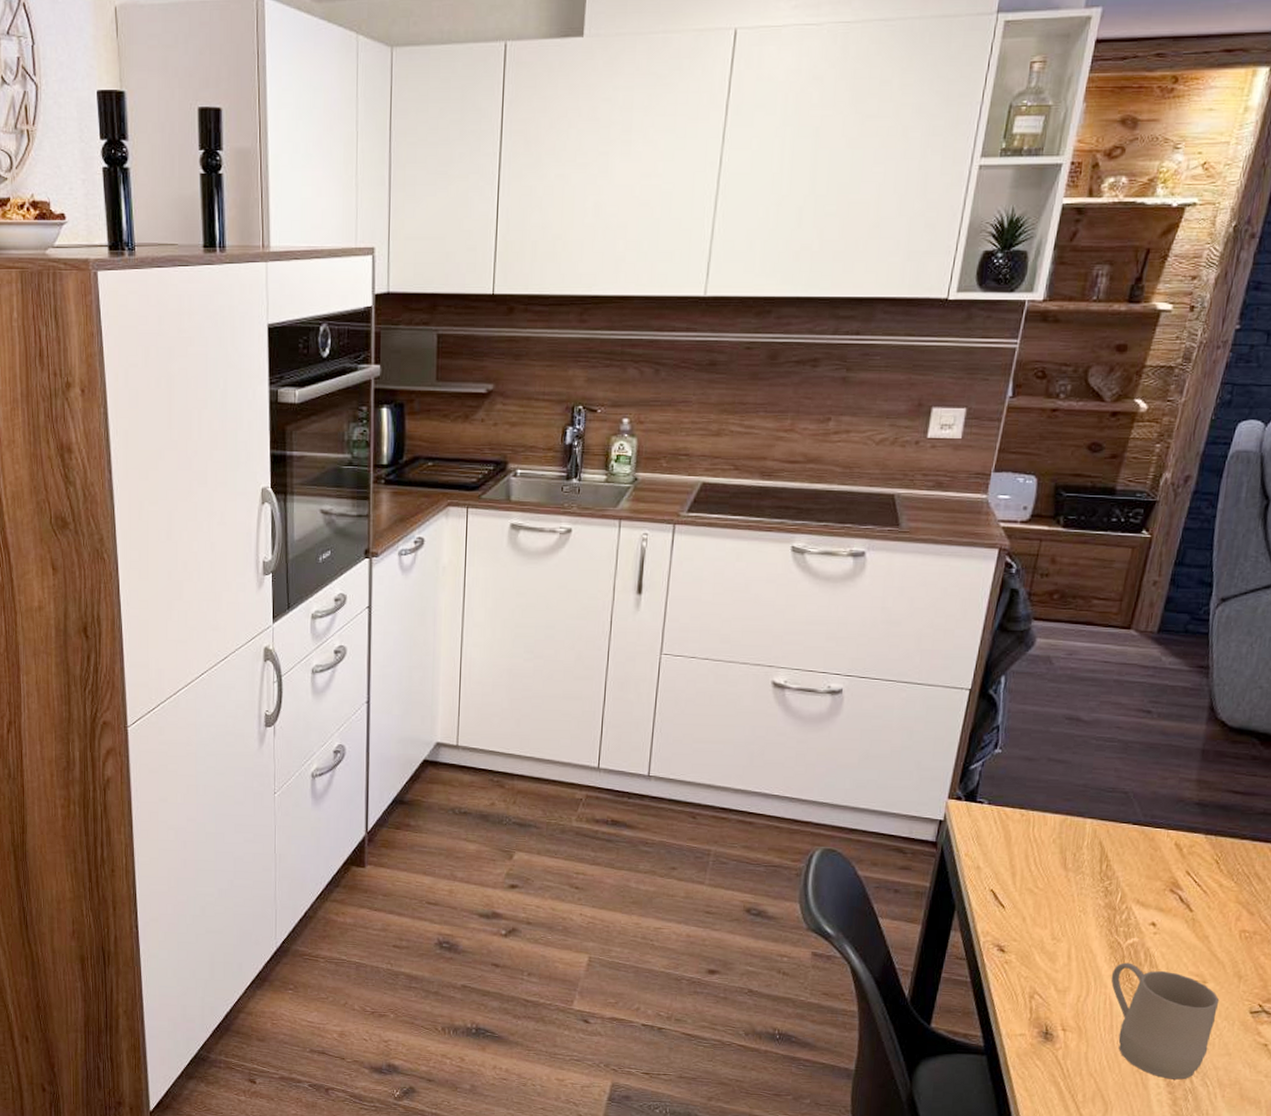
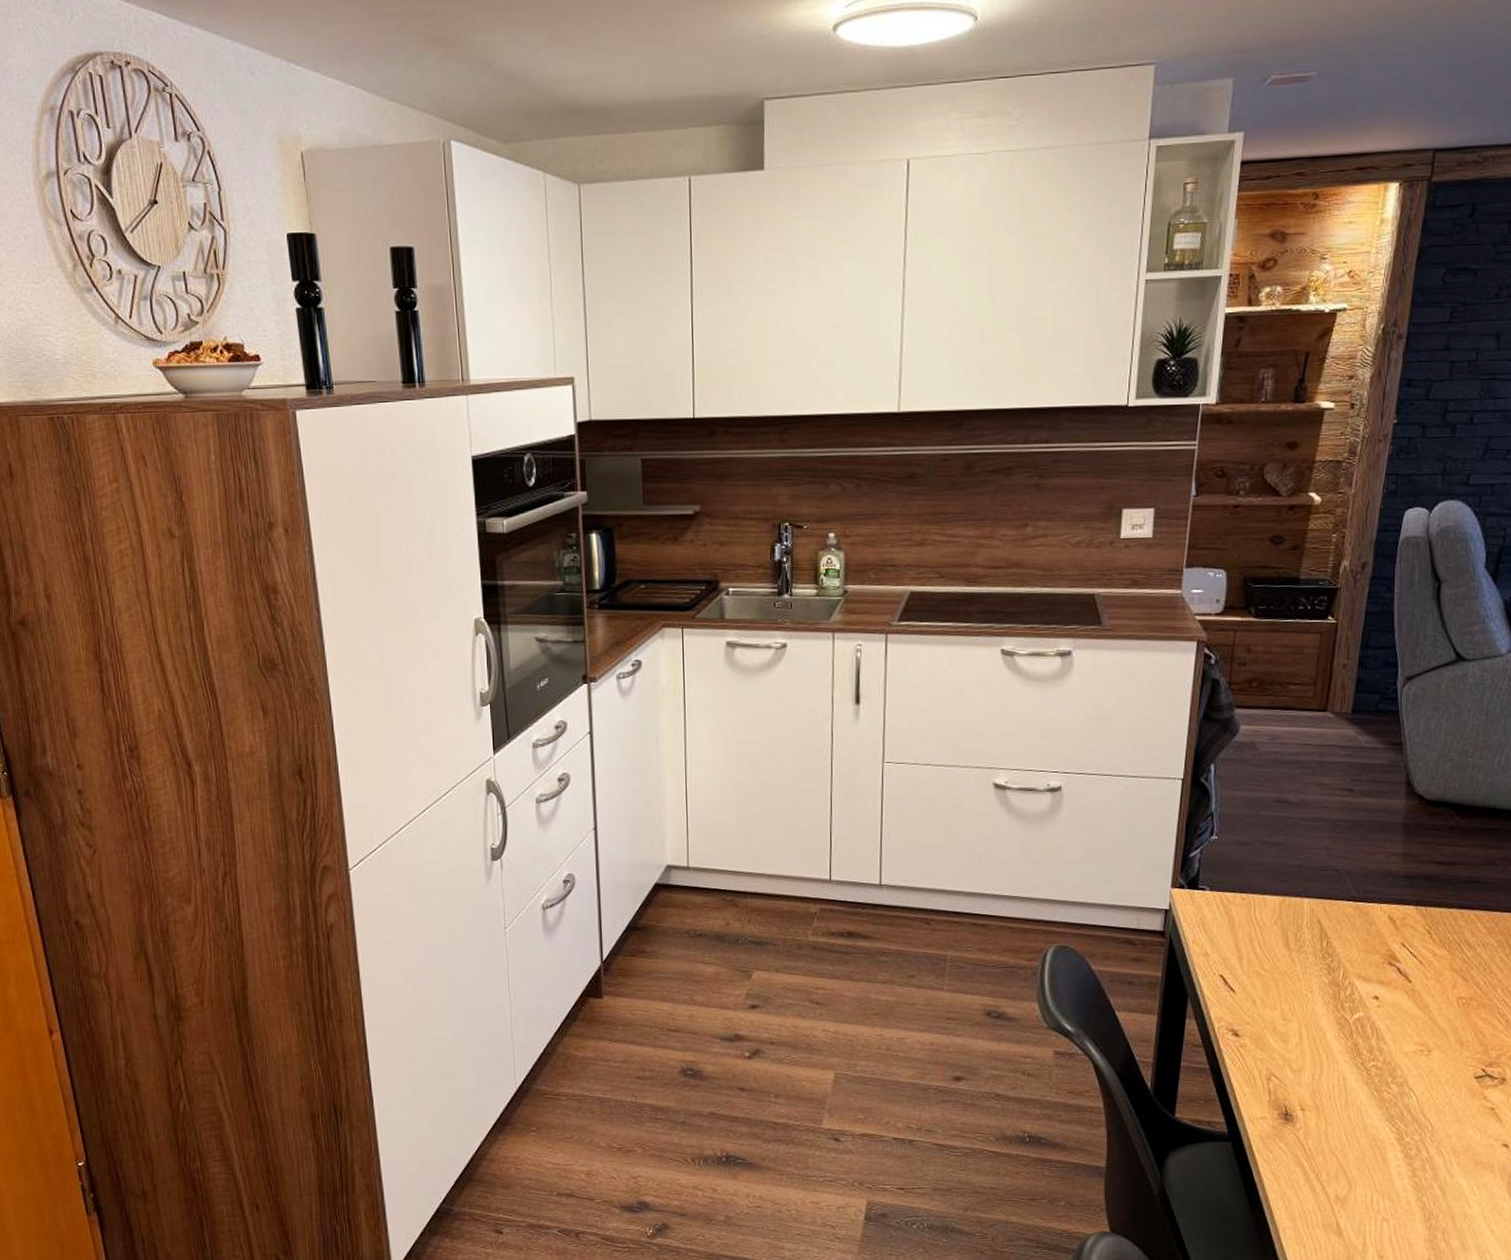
mug: present [1111,962,1220,1080] -> none [1342,1037,1445,1151]

